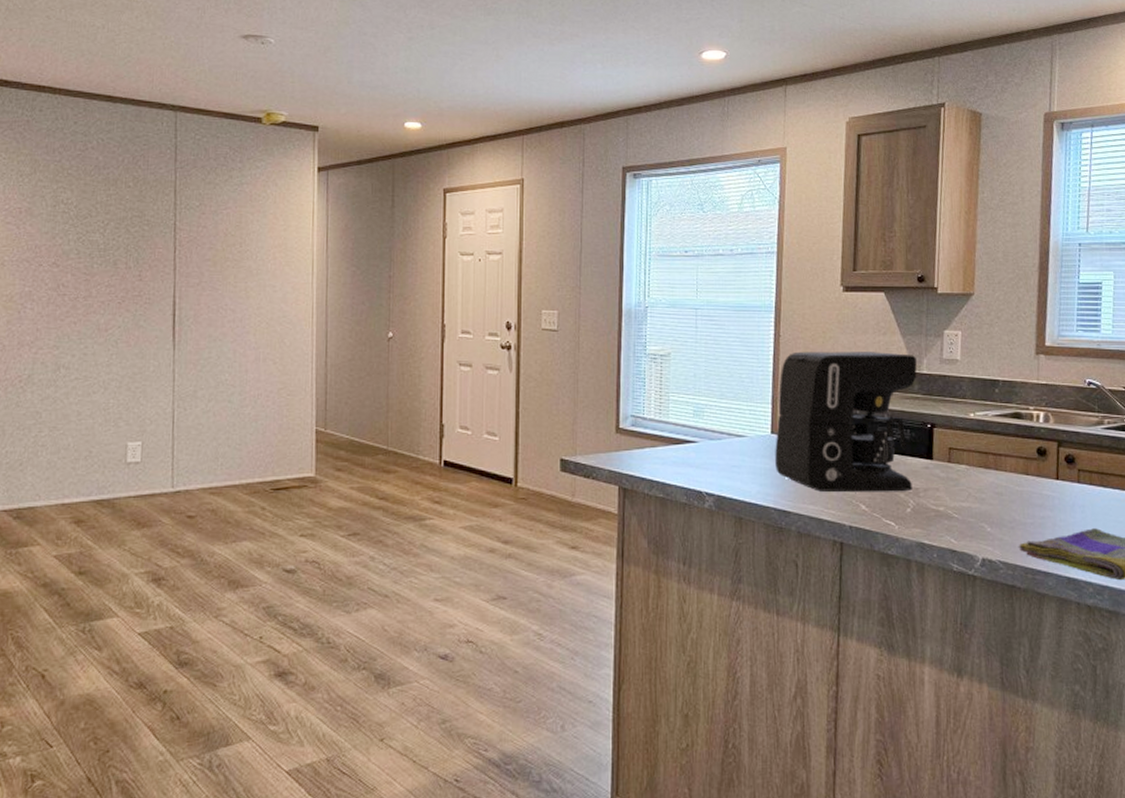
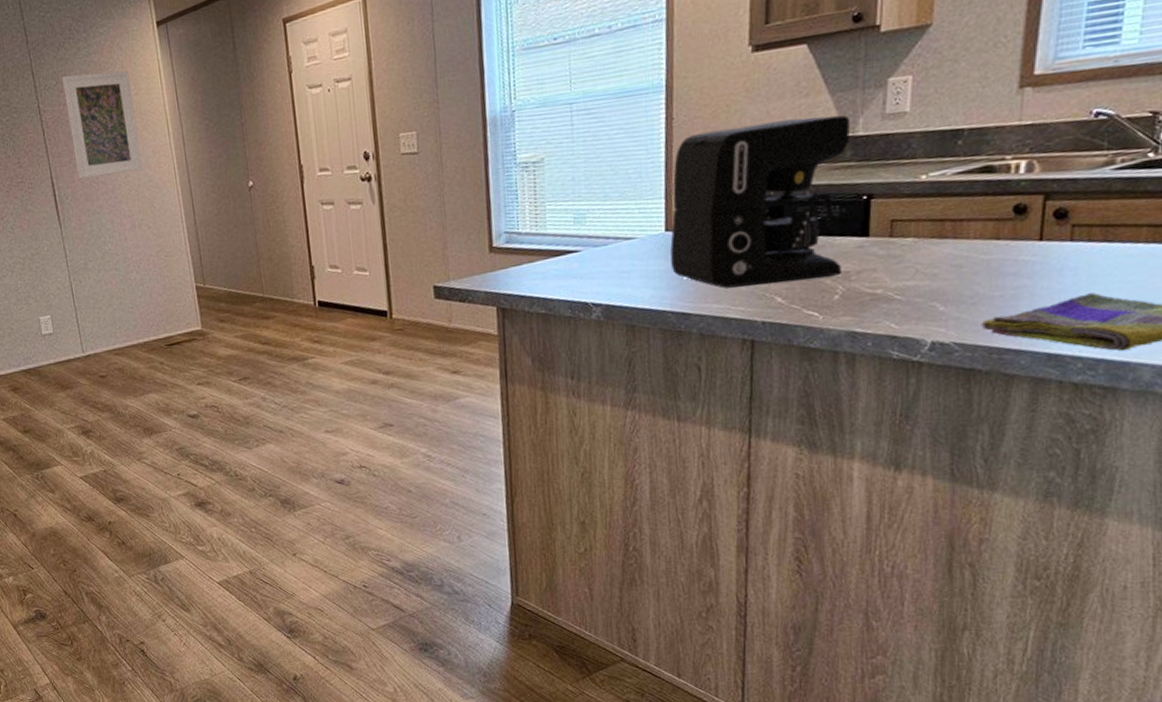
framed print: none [205,199,280,305] -> present [62,70,142,179]

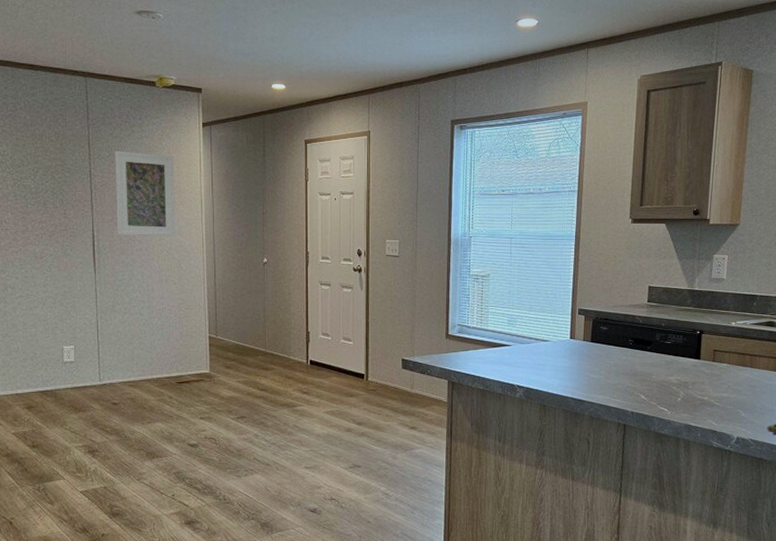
coffee maker: present [670,115,850,288] -> none [573,272,690,386]

